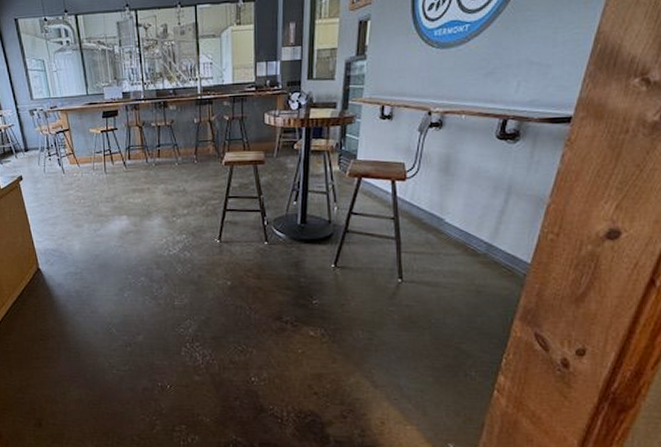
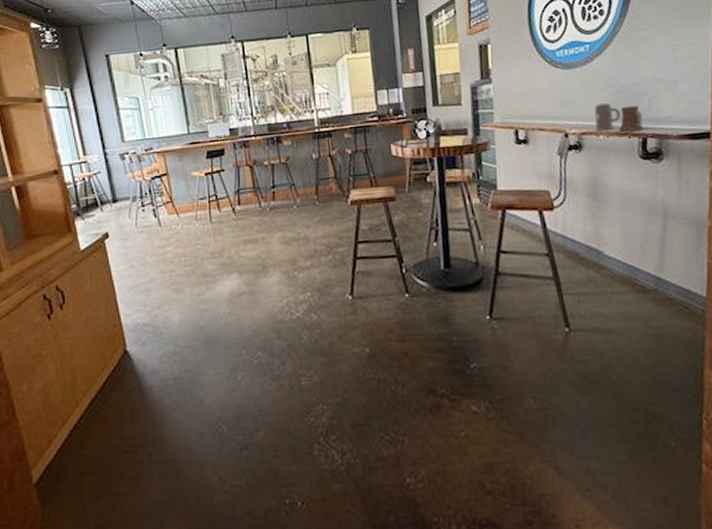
beer mug: none [458,84,487,111] -> present [594,103,621,131]
beer mug: none [482,87,508,114] -> present [619,105,644,133]

